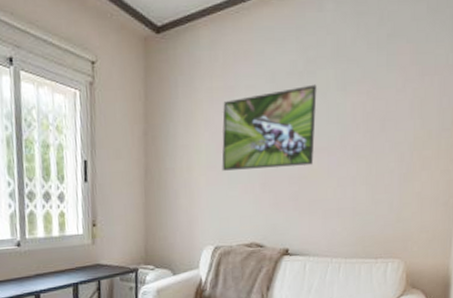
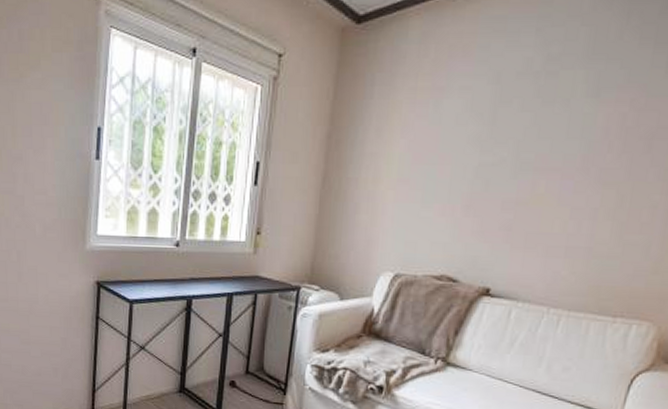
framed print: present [221,84,317,171] -> none [416,88,558,190]

